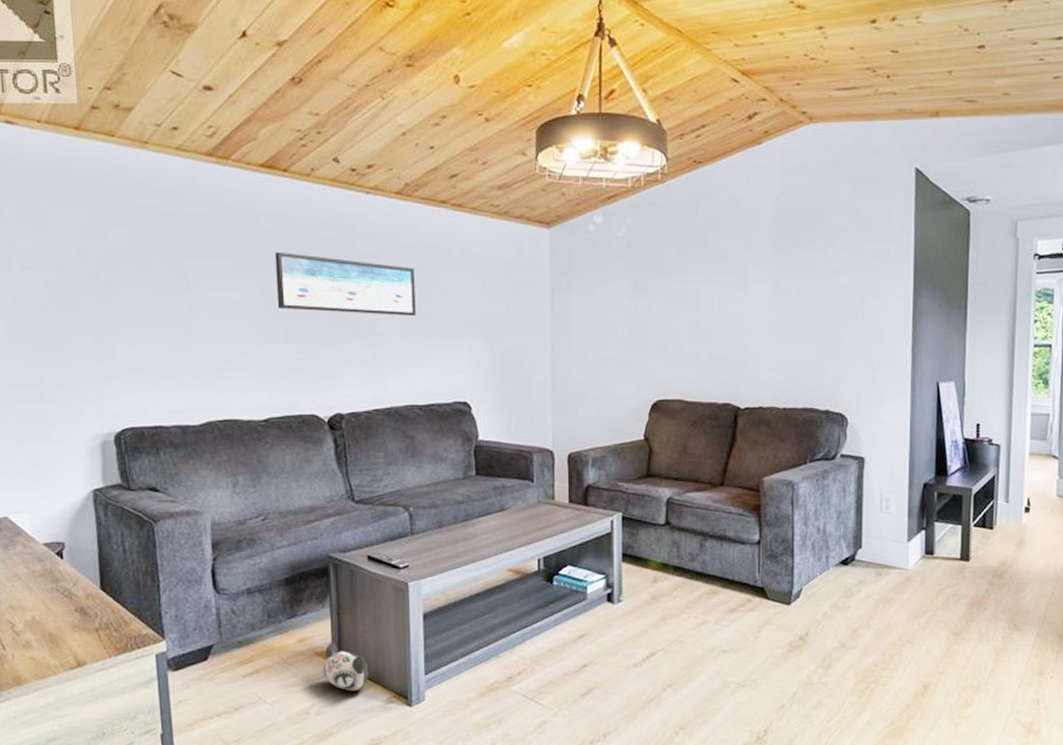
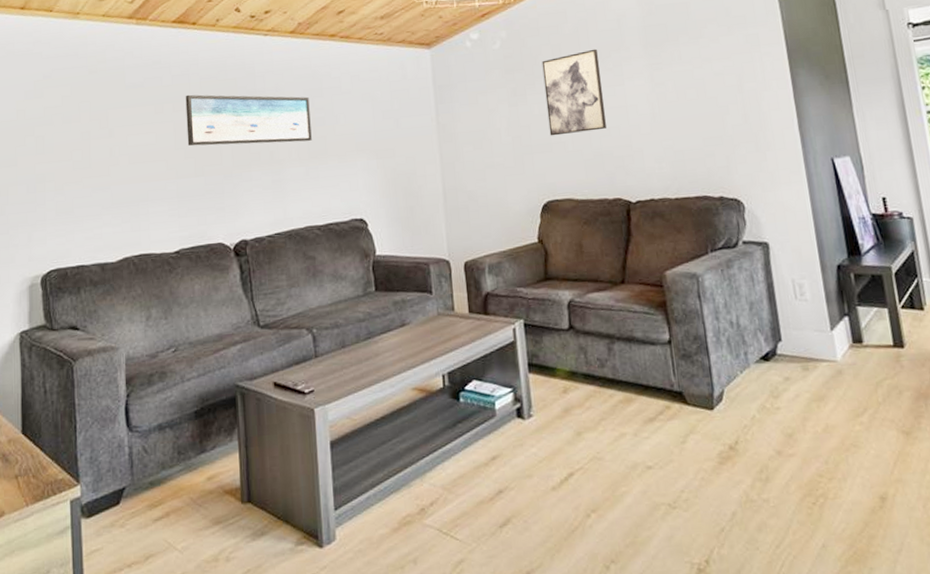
plush toy: present [322,642,369,691] -> none [231,478,278,532]
wall art: none [666,247,725,335] -> present [541,49,606,136]

